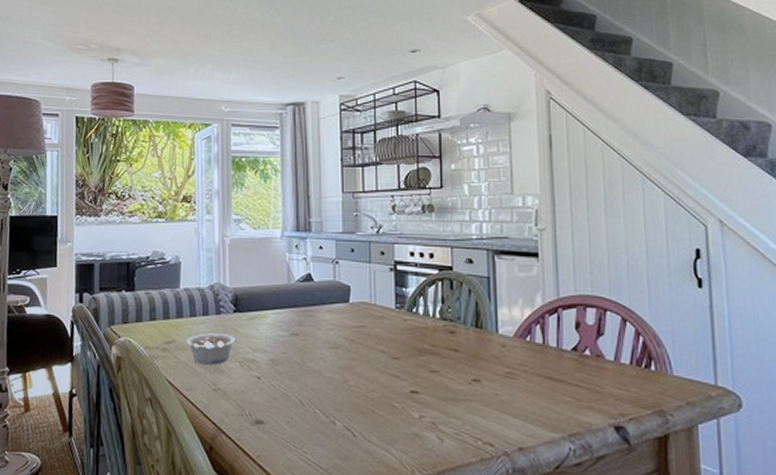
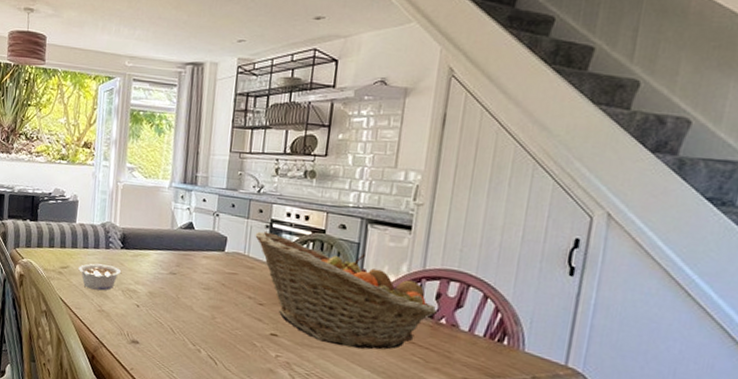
fruit basket: none [380,275,579,396] -> present [255,231,437,350]

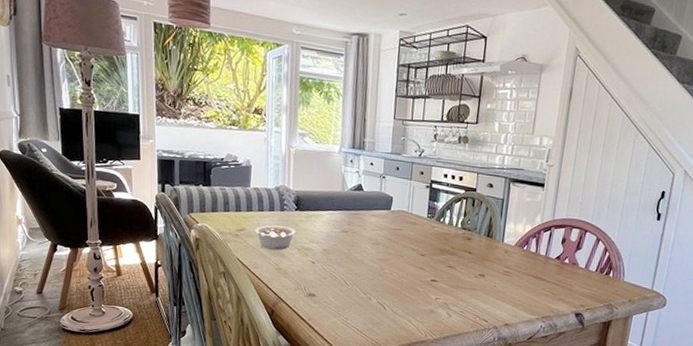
fruit basket: present [255,231,437,350] -> none [417,191,562,288]

